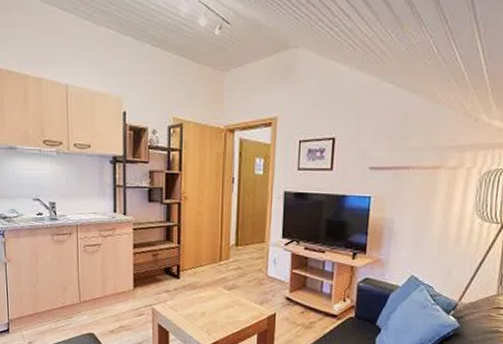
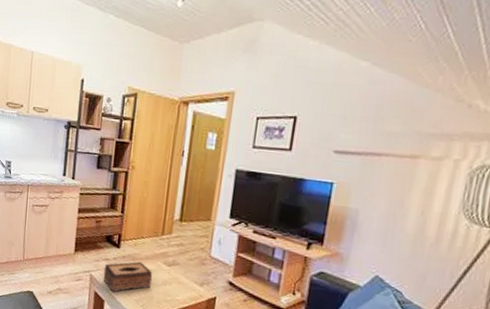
tissue box: none [165,289,215,322] -> present [103,261,153,293]

